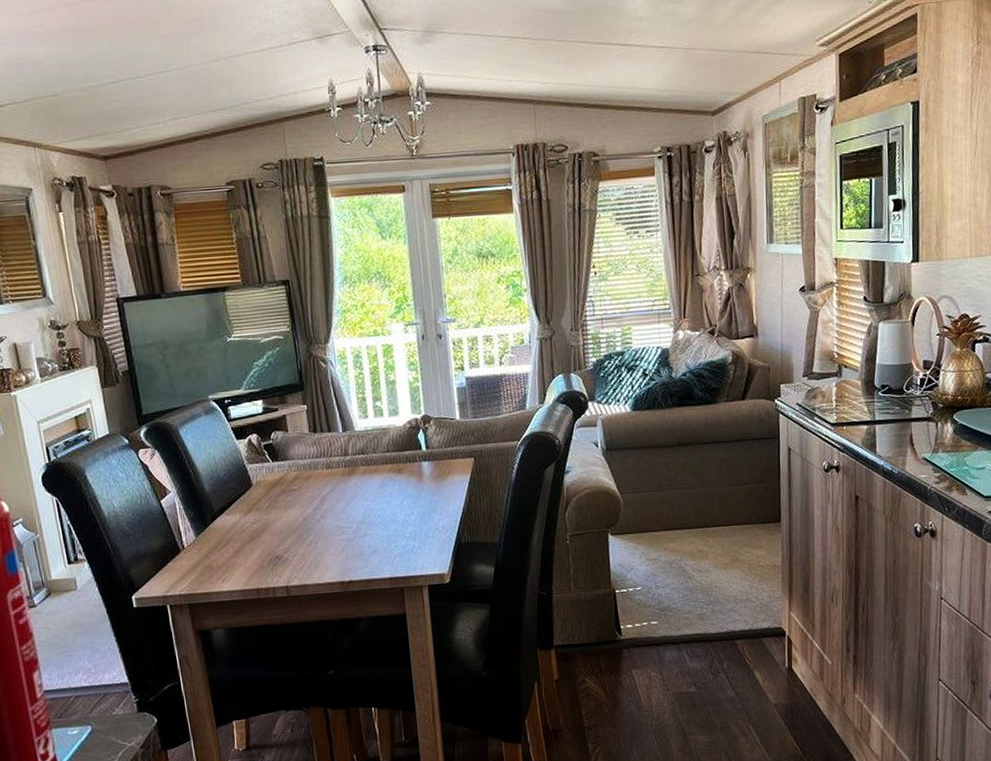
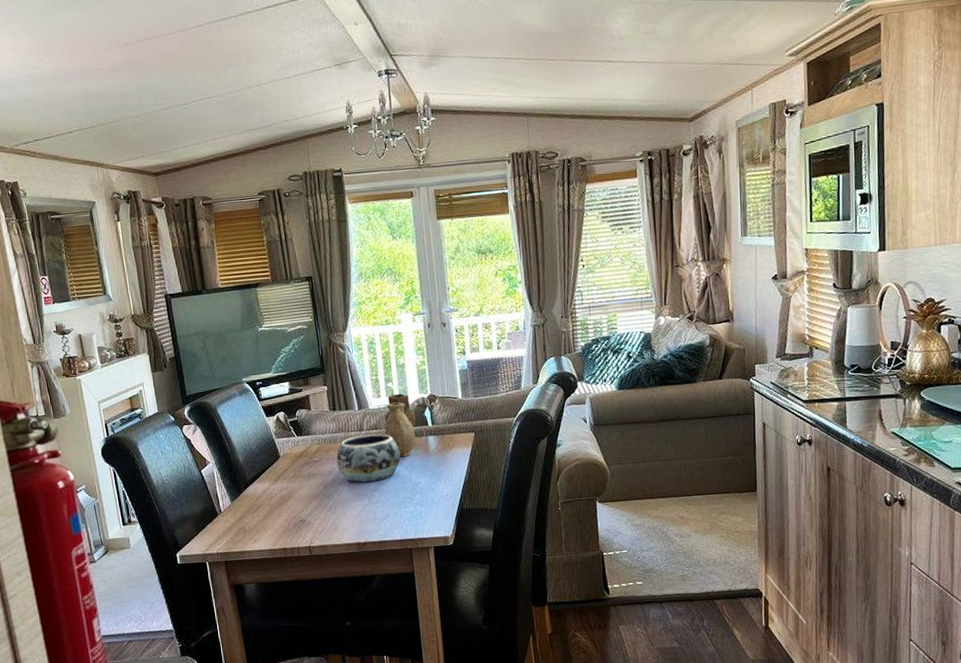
decorative bowl: none [317,459,391,515] -> present [336,433,400,483]
vase: none [372,413,408,486] -> present [384,393,416,457]

